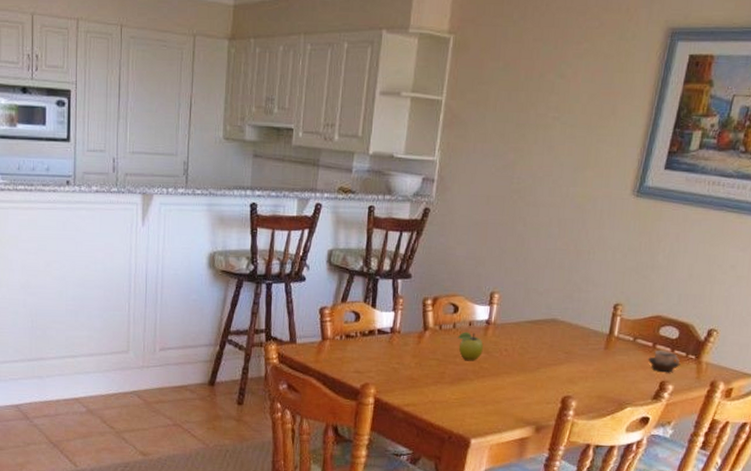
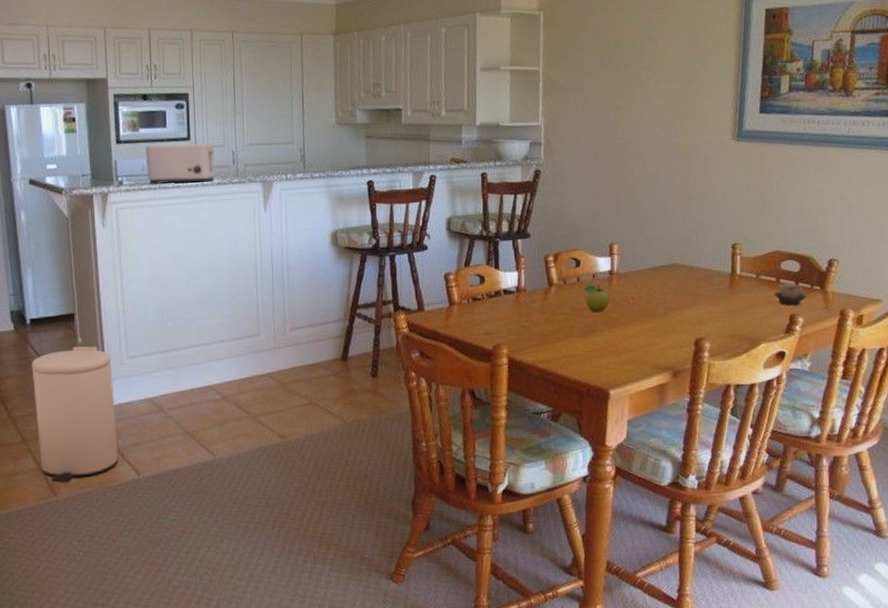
toaster: none [23,143,95,188] -> present [146,143,216,184]

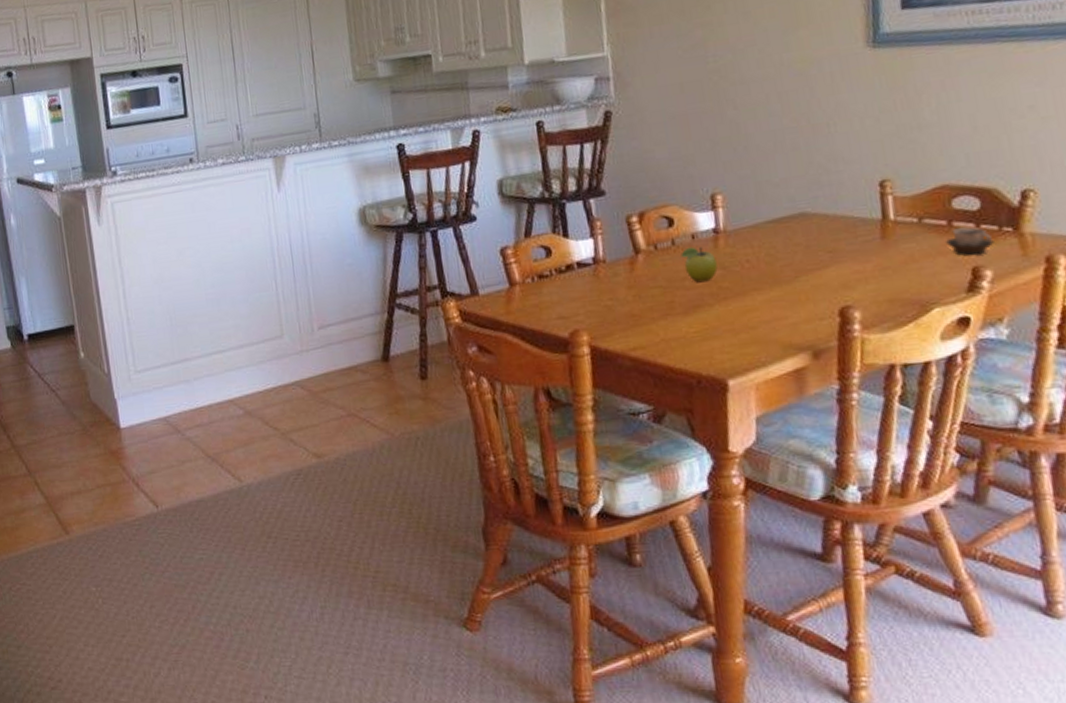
pedal bin: present [31,346,119,483] -> none [32,360,134,520]
toaster: present [146,143,216,184] -> none [139,118,219,171]

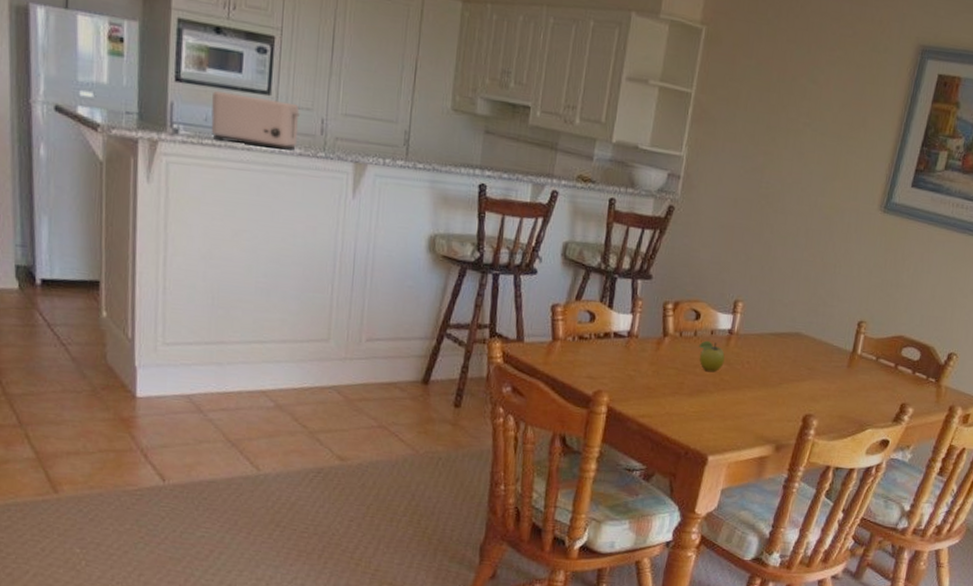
toaster: none [139,118,219,171] -> present [211,91,300,150]
cup: present [944,227,995,255] -> none [889,371,921,394]

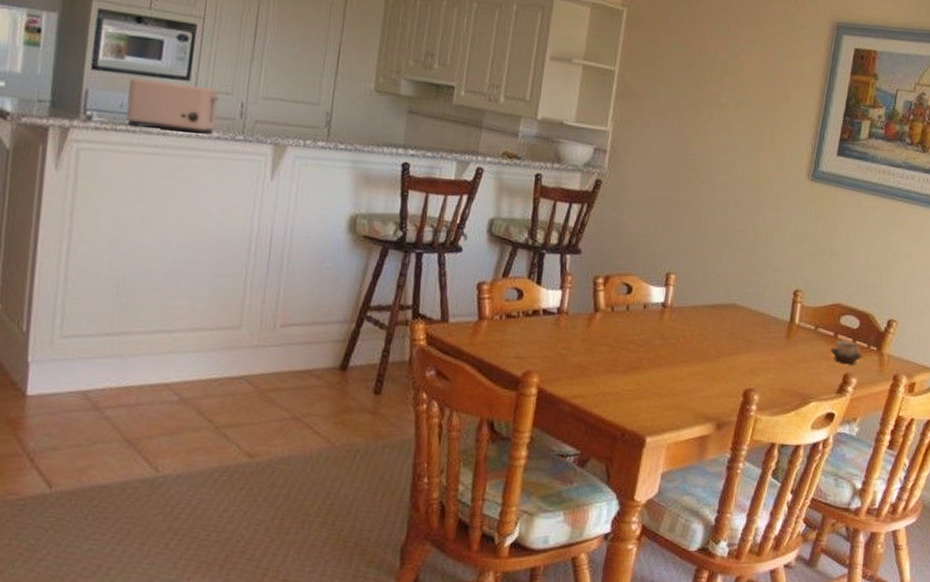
fruit: present [699,340,725,373] -> none [631,315,659,348]
cup: none [889,371,921,394] -> present [829,340,863,364]

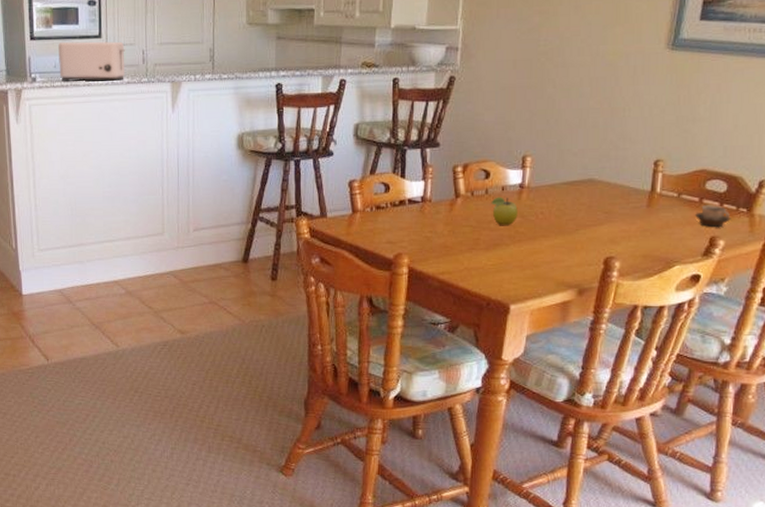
fruit: none [631,315,659,348] -> present [491,197,518,226]

